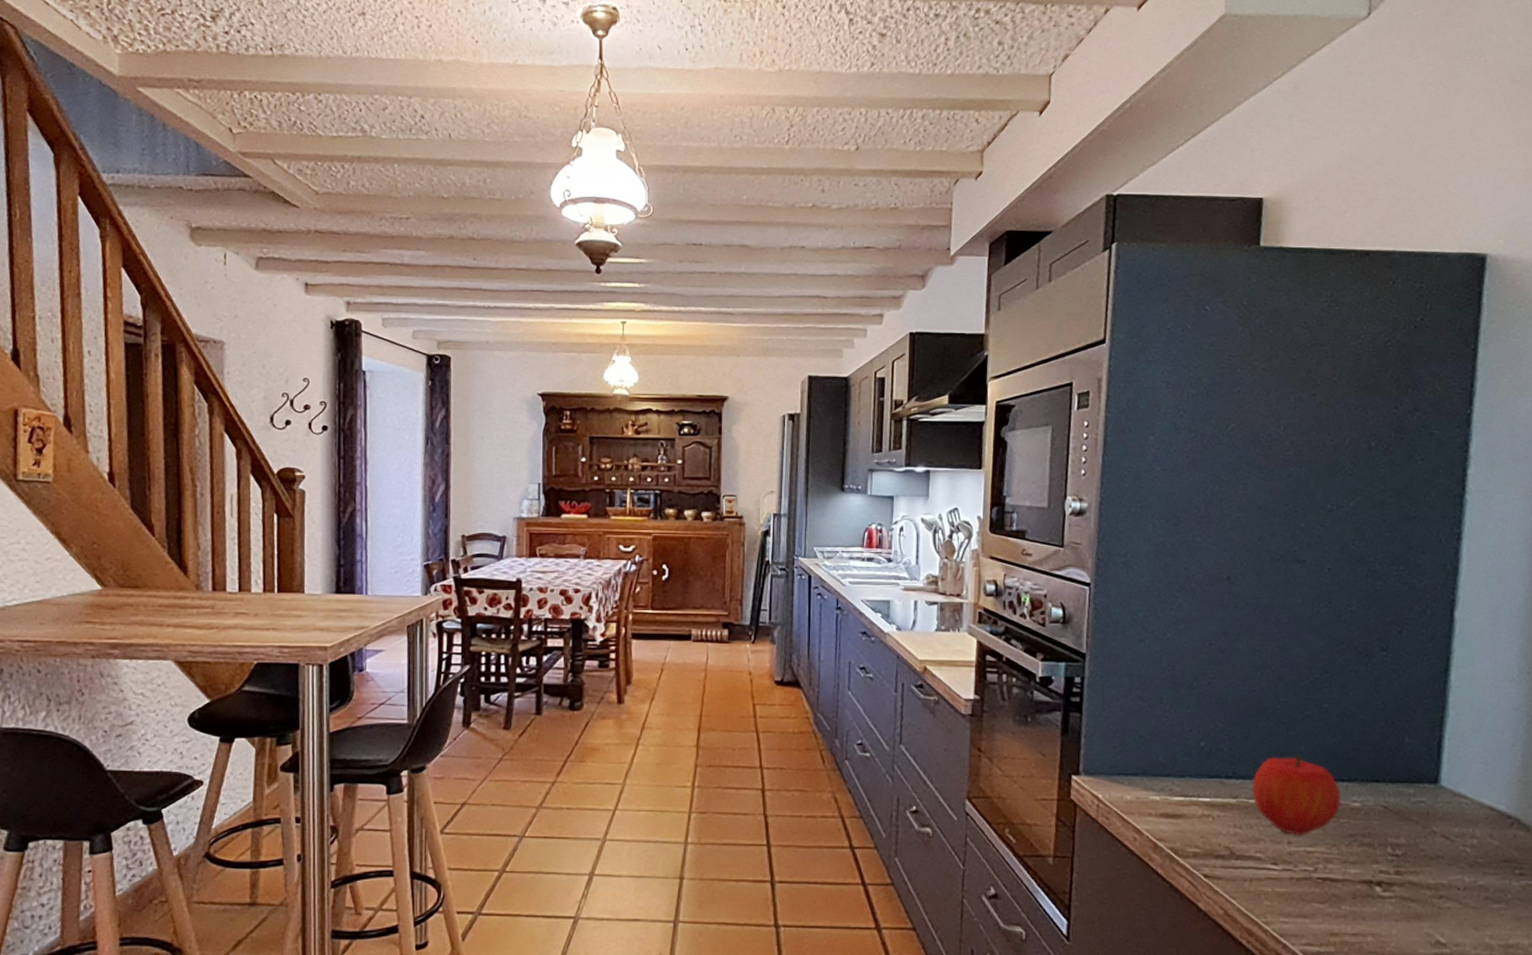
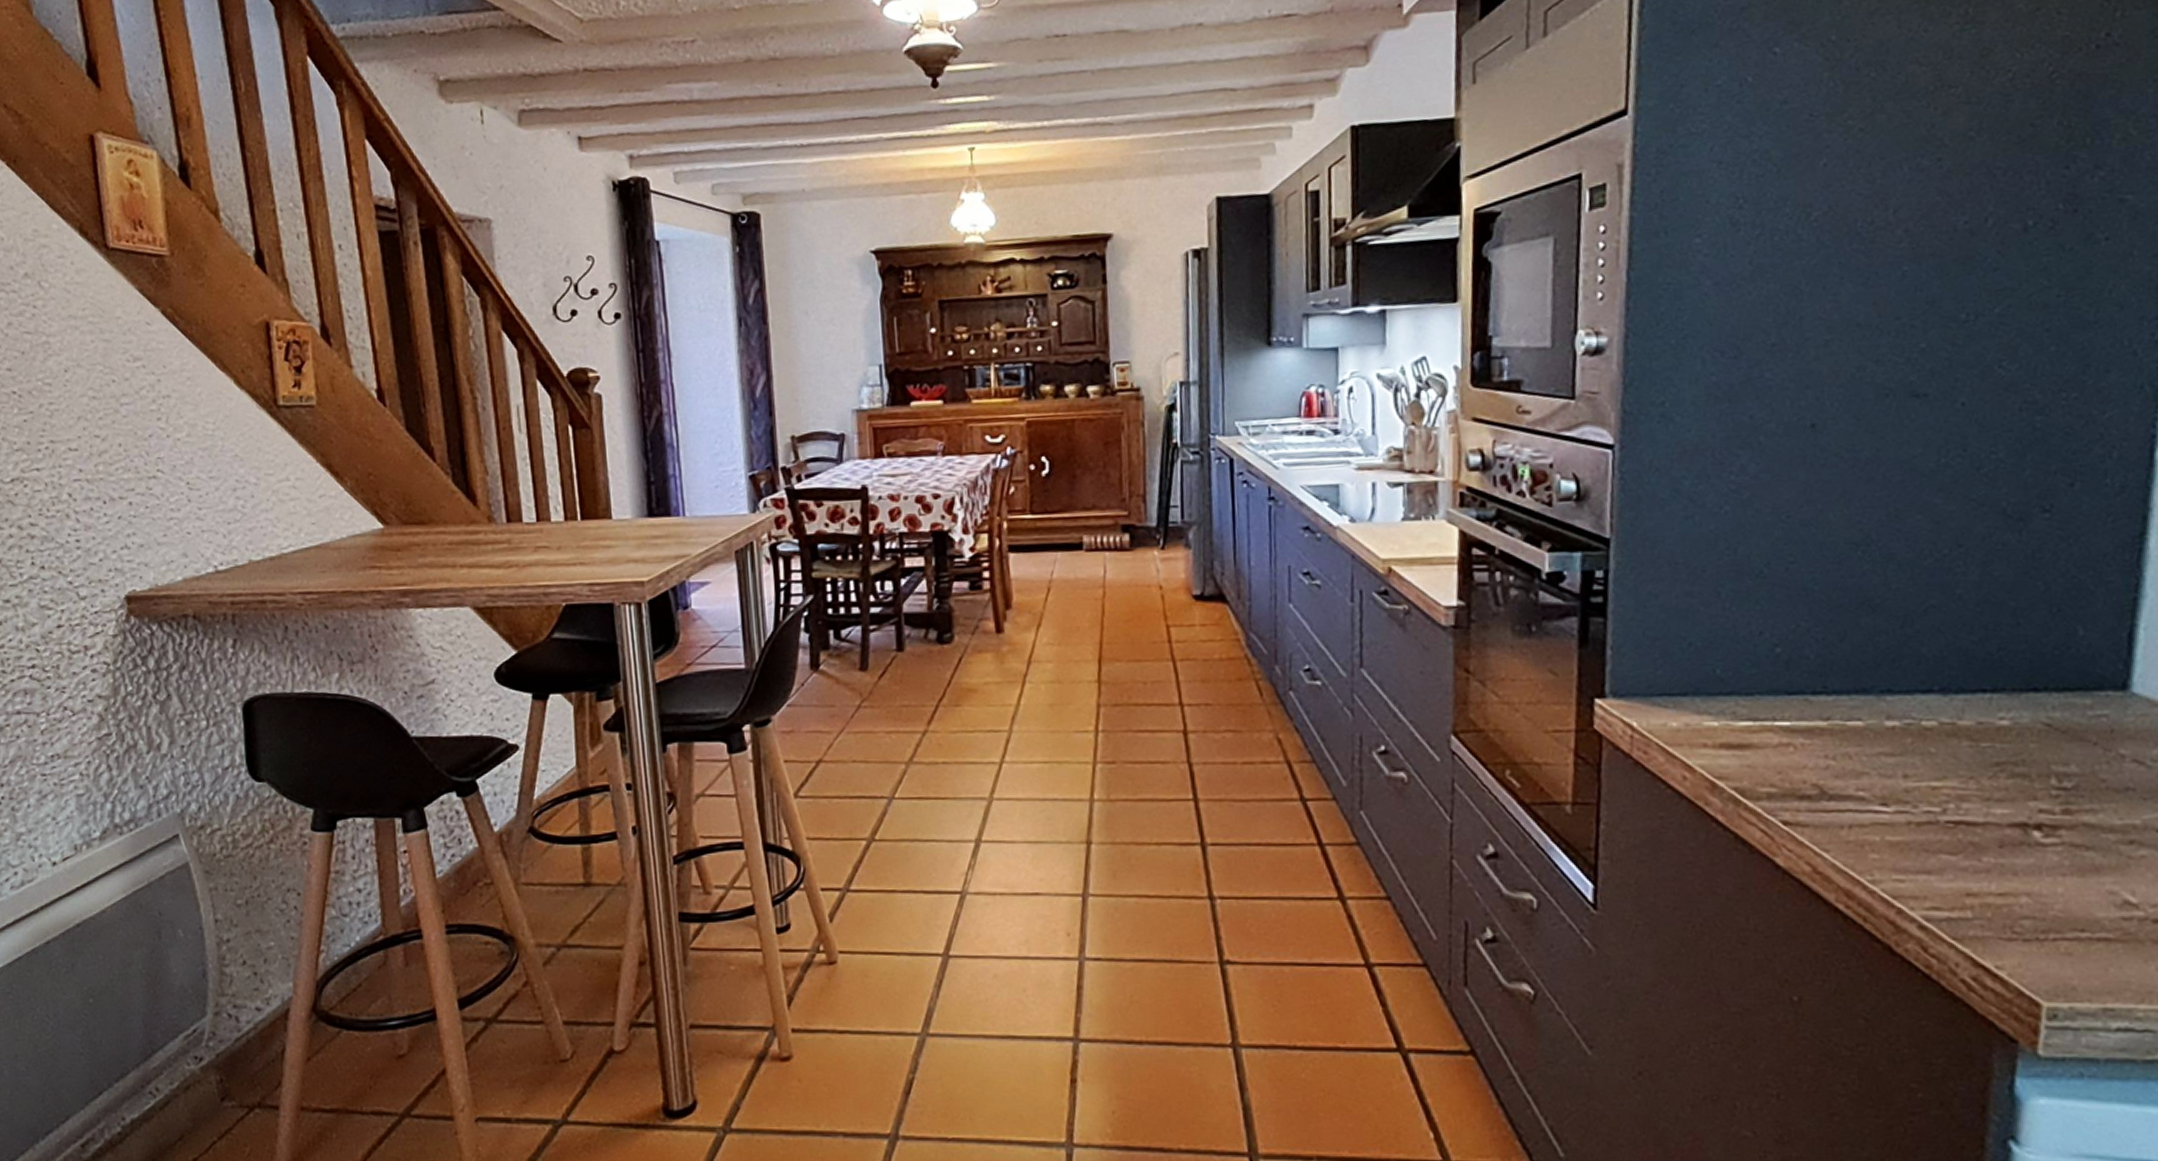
fruit: present [1251,754,1342,836] -> none [1850,657,1983,767]

